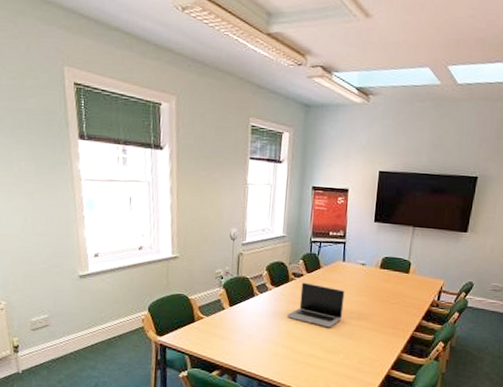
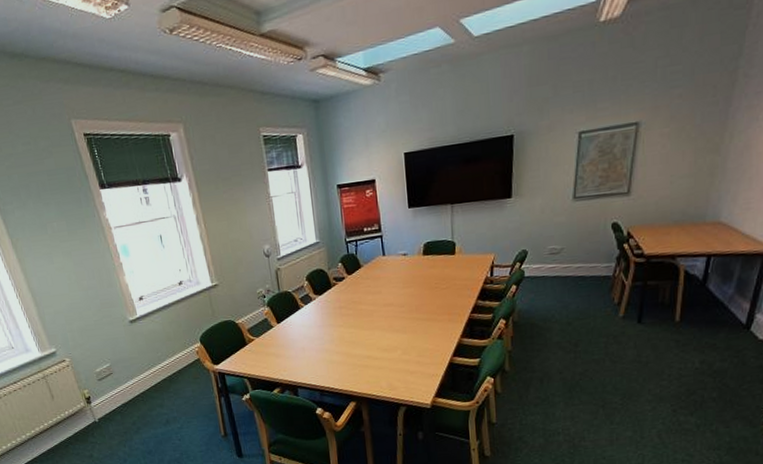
laptop: present [286,282,345,328] -> none [335,284,393,327]

